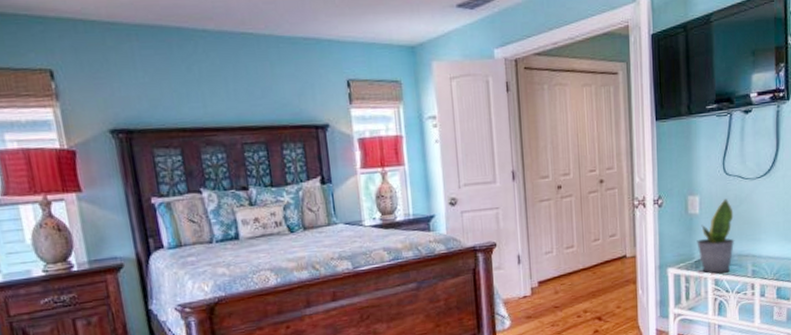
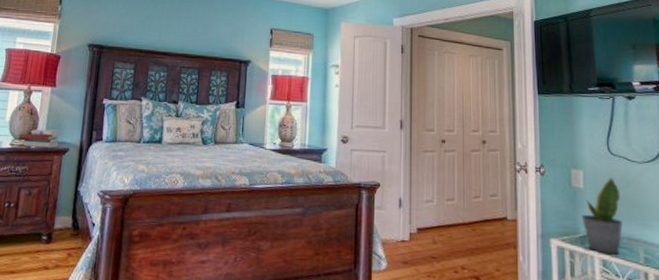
books: none [54,244,108,271] -> present [20,128,60,149]

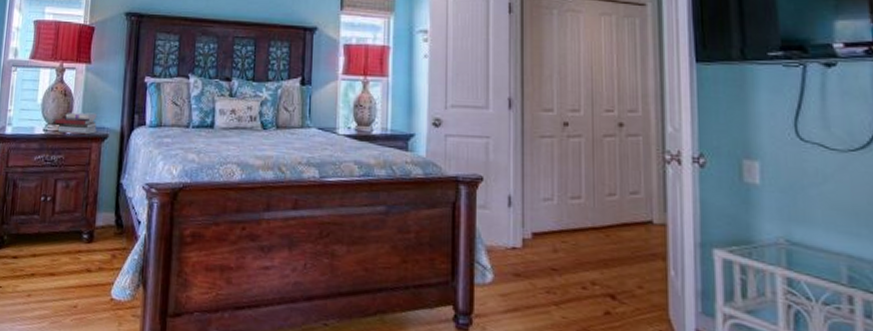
potted plant: present [581,177,624,255] -> none [757,171,818,272]

